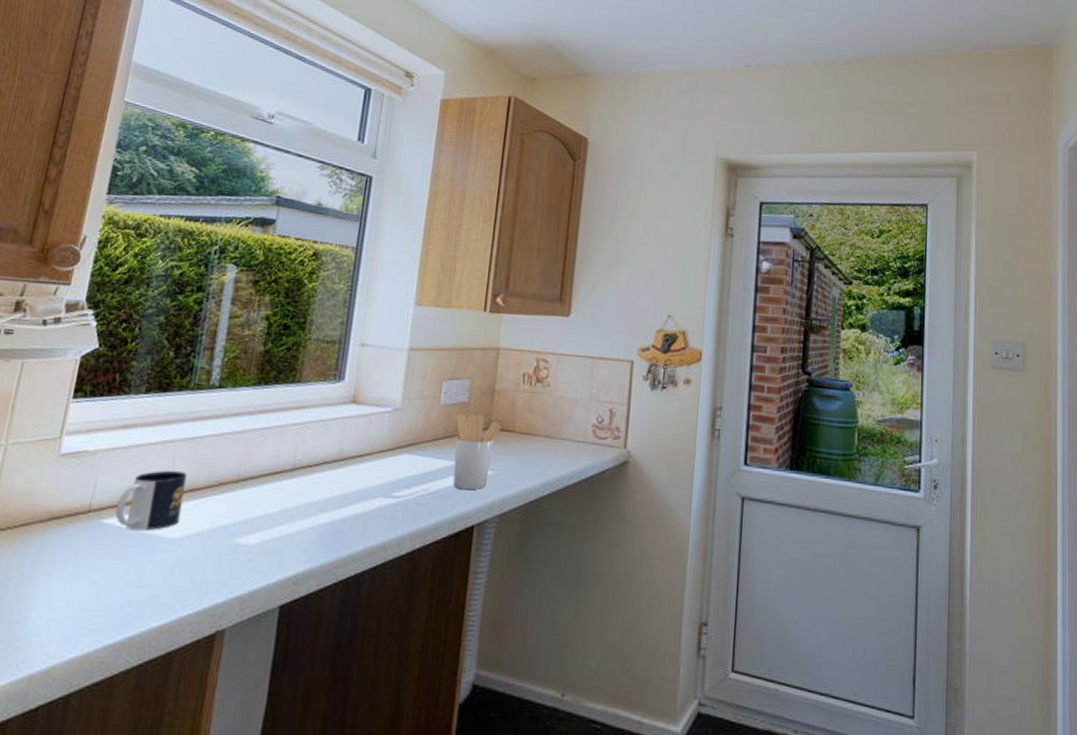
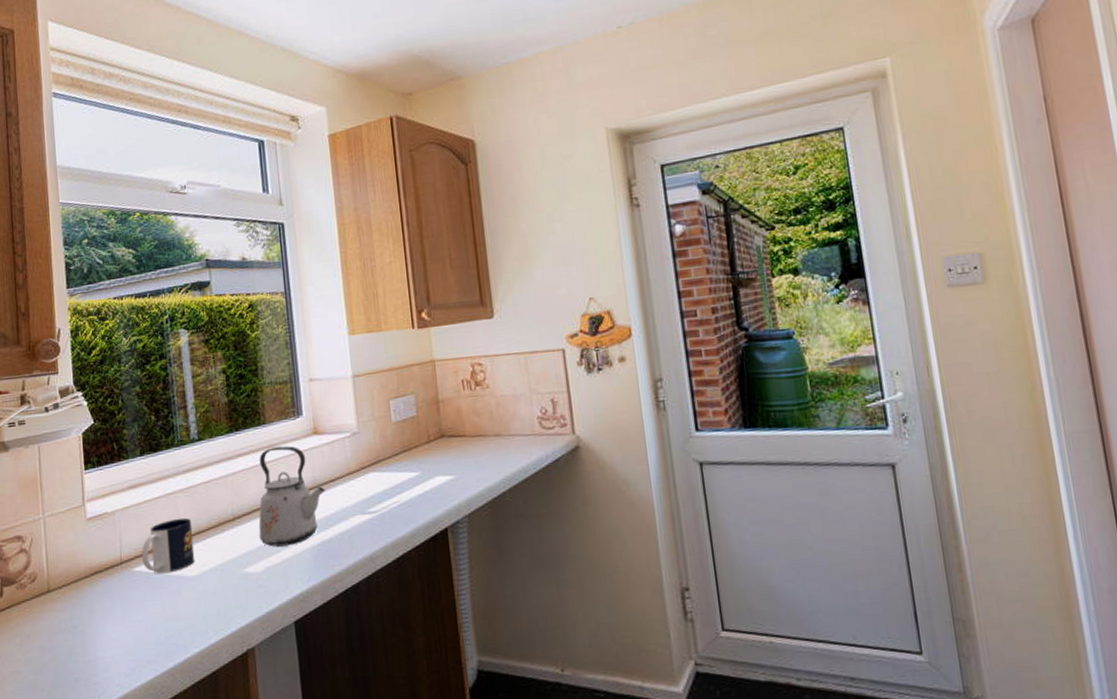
kettle: none [262,409,350,520] -> present [258,446,325,547]
utensil holder: present [453,414,502,490] -> none [408,425,453,497]

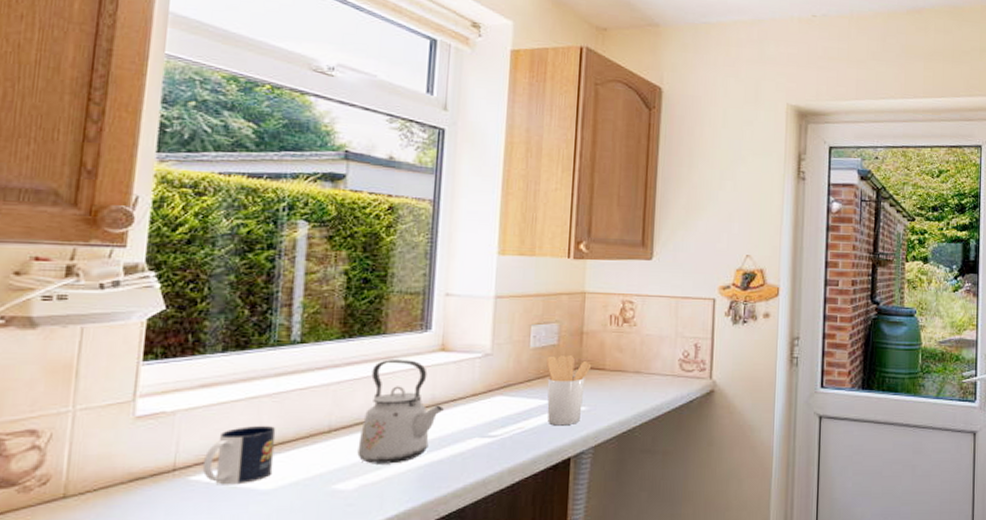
utensil holder: none [408,425,453,497] -> present [545,355,592,426]

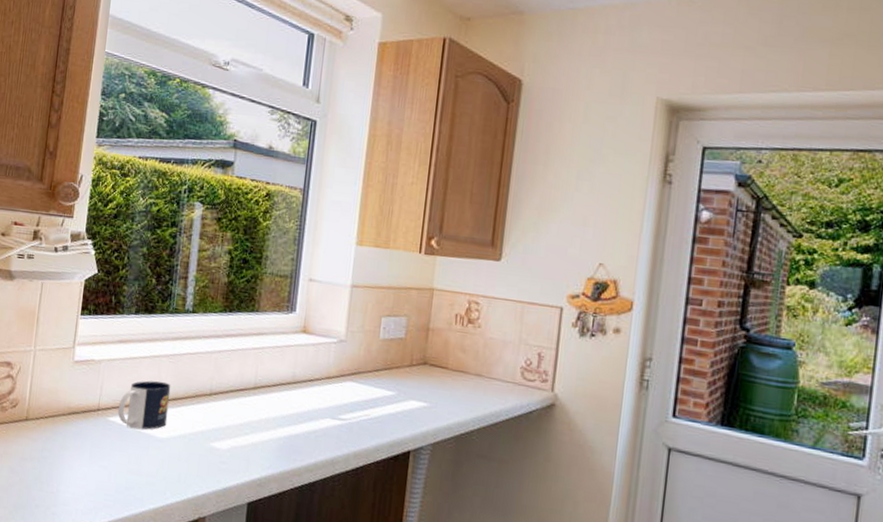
kettle: present [357,359,444,464] -> none [231,335,302,432]
utensil holder: present [545,355,592,426] -> none [391,348,436,419]

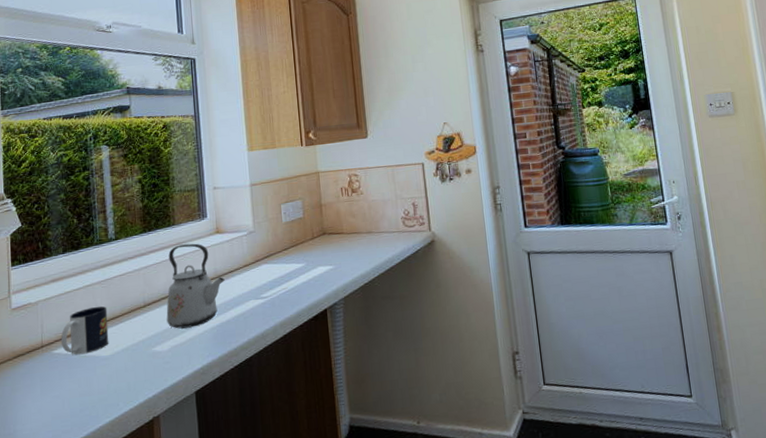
kettle: none [231,335,302,432] -> present [166,243,225,329]

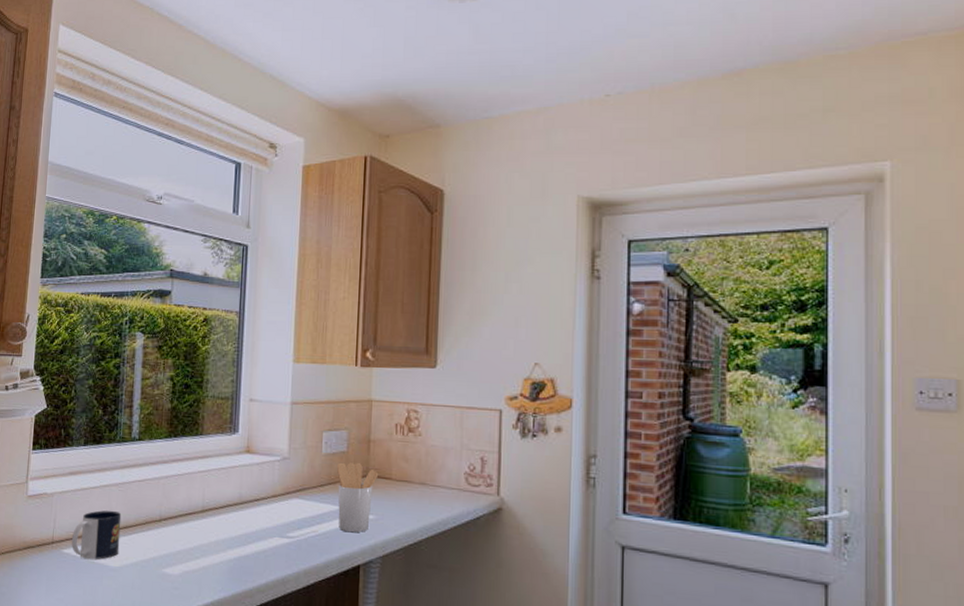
kettle: present [166,243,225,329] -> none [181,458,249,555]
utensil holder: none [296,225,333,284] -> present [336,462,379,533]

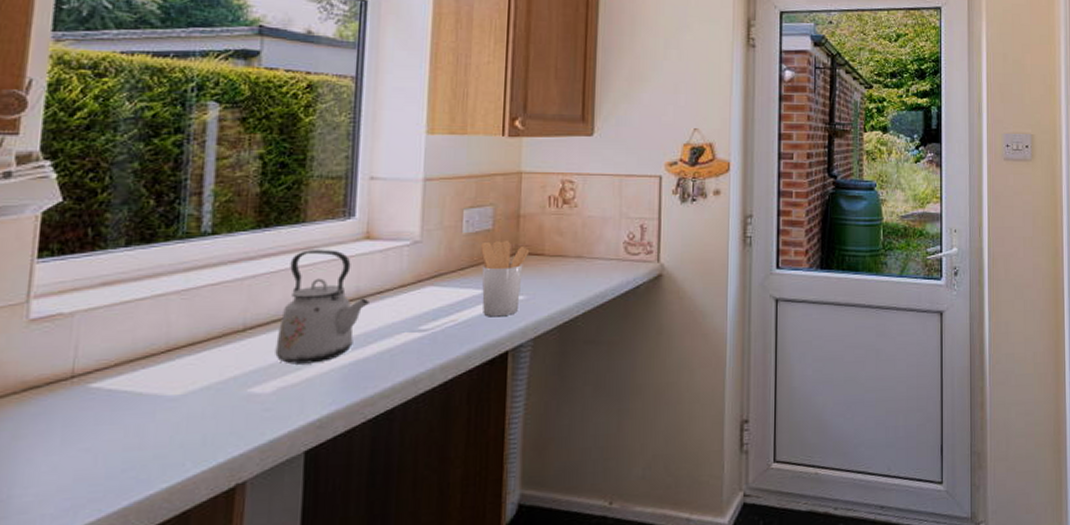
mug: present [71,510,122,560] -> none [103,325,186,392]
kettle: none [181,458,249,555] -> present [275,250,369,365]

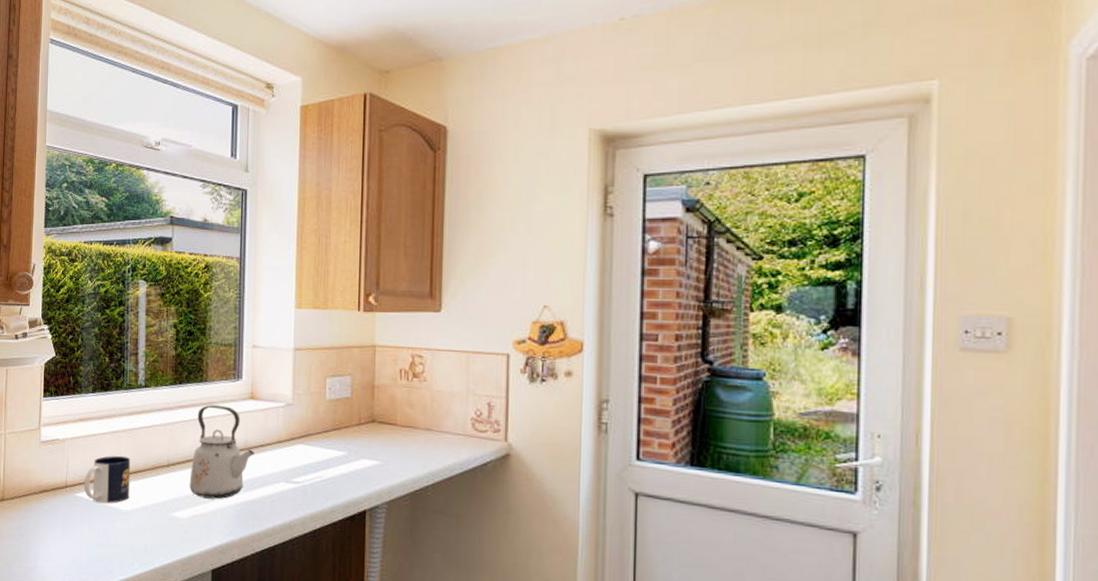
mug: none [103,325,186,392] -> present [83,455,131,504]
utensil holder: present [480,241,530,317] -> none [340,408,384,478]

